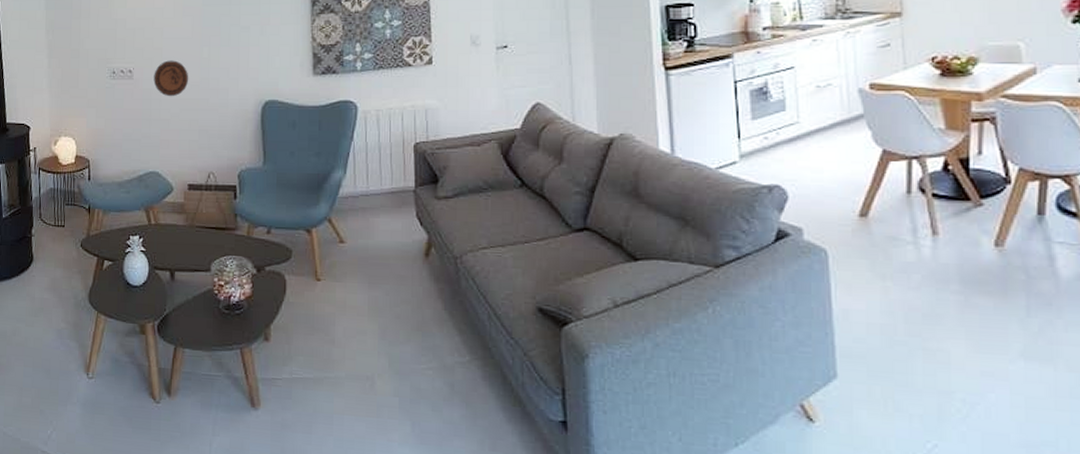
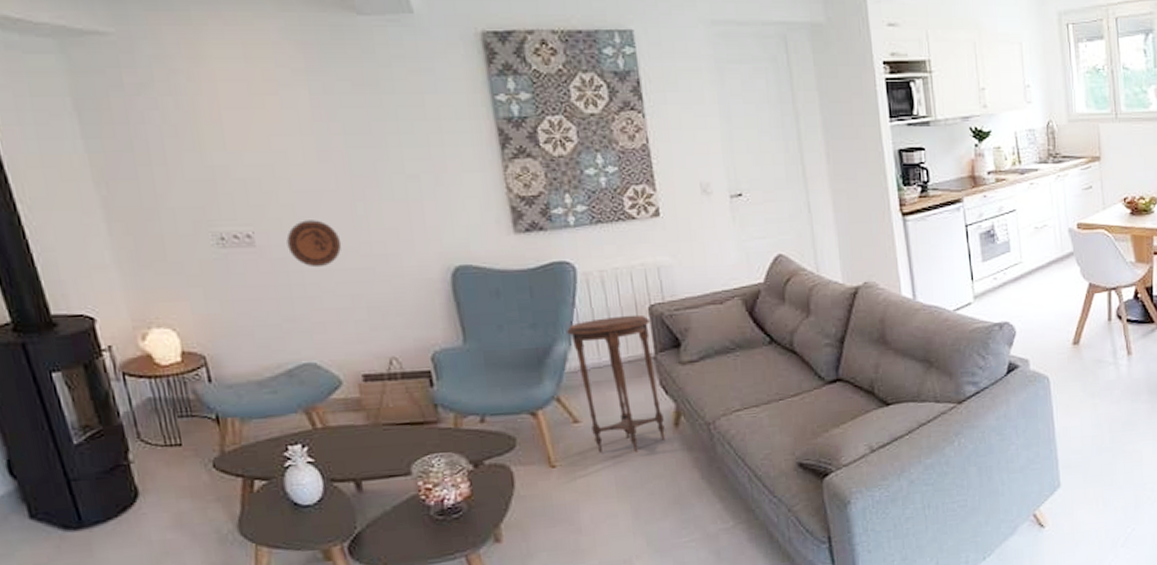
side table: none [344,150,416,277] -> present [567,314,666,453]

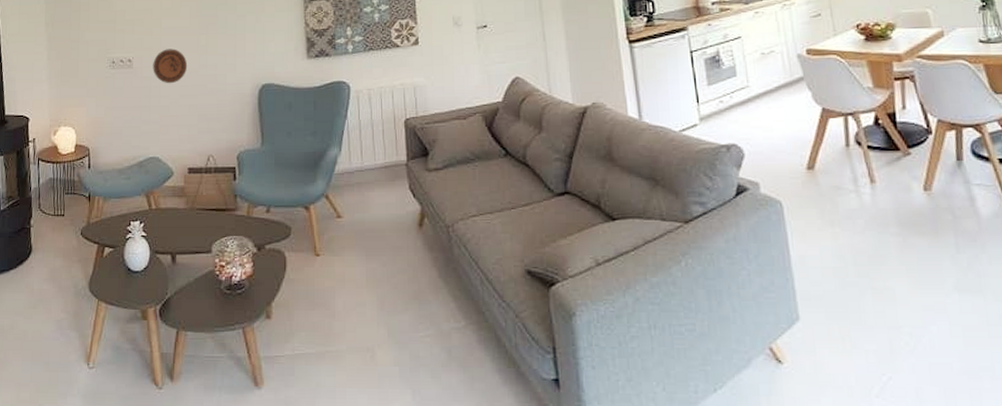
side table: present [567,314,666,453] -> none [339,126,411,248]

